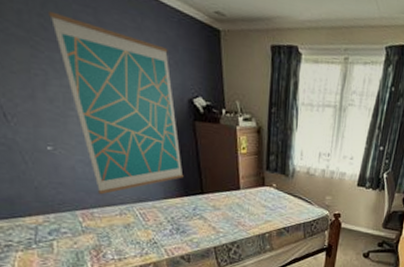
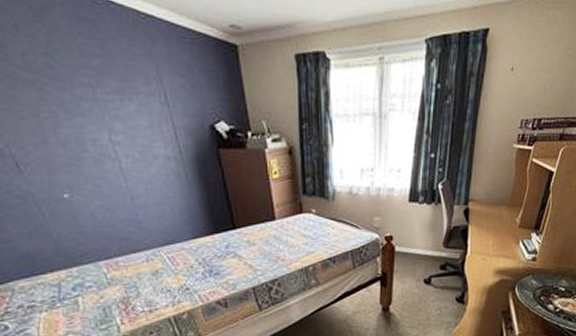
wall art: present [47,11,184,195] -> none [52,48,212,241]

